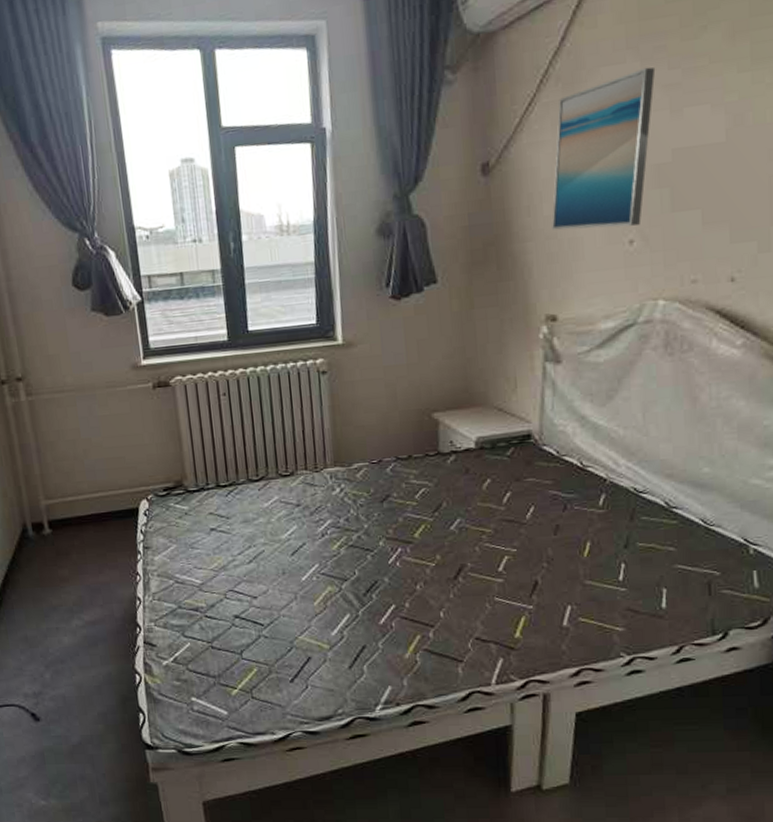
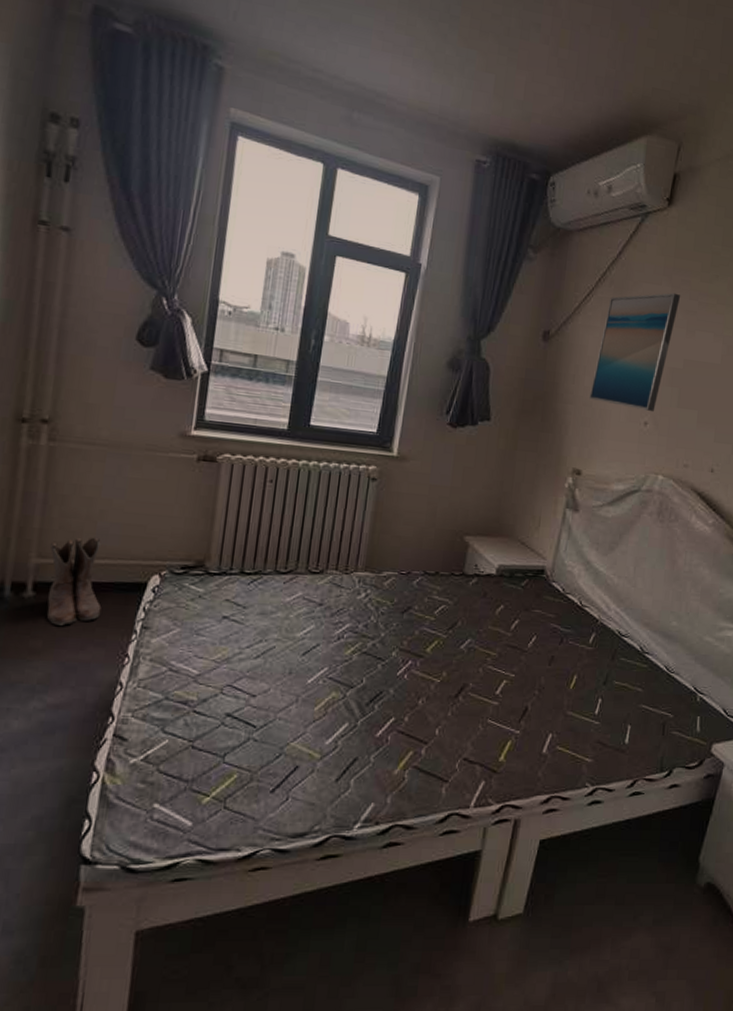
boots: none [52,474,107,555] -> present [46,537,102,626]

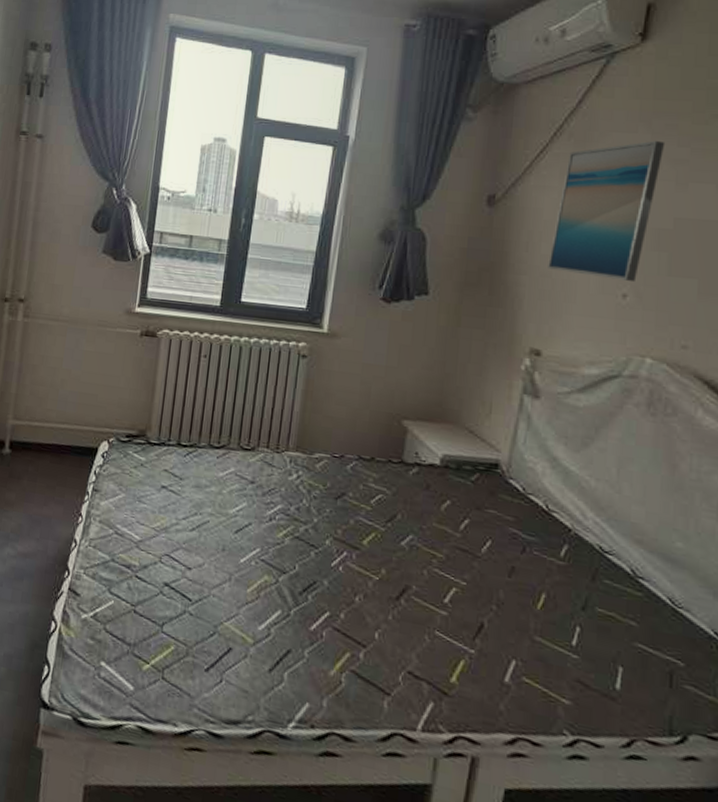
boots: present [46,537,102,626] -> none [19,403,61,482]

